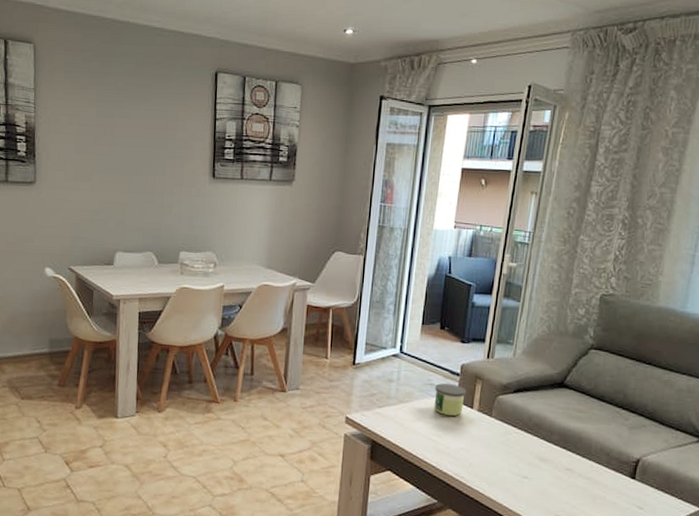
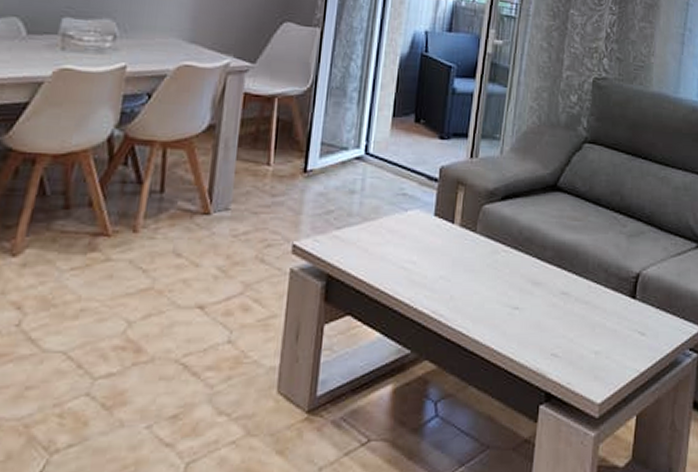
candle: present [434,383,467,416] -> none [407,191,447,234]

